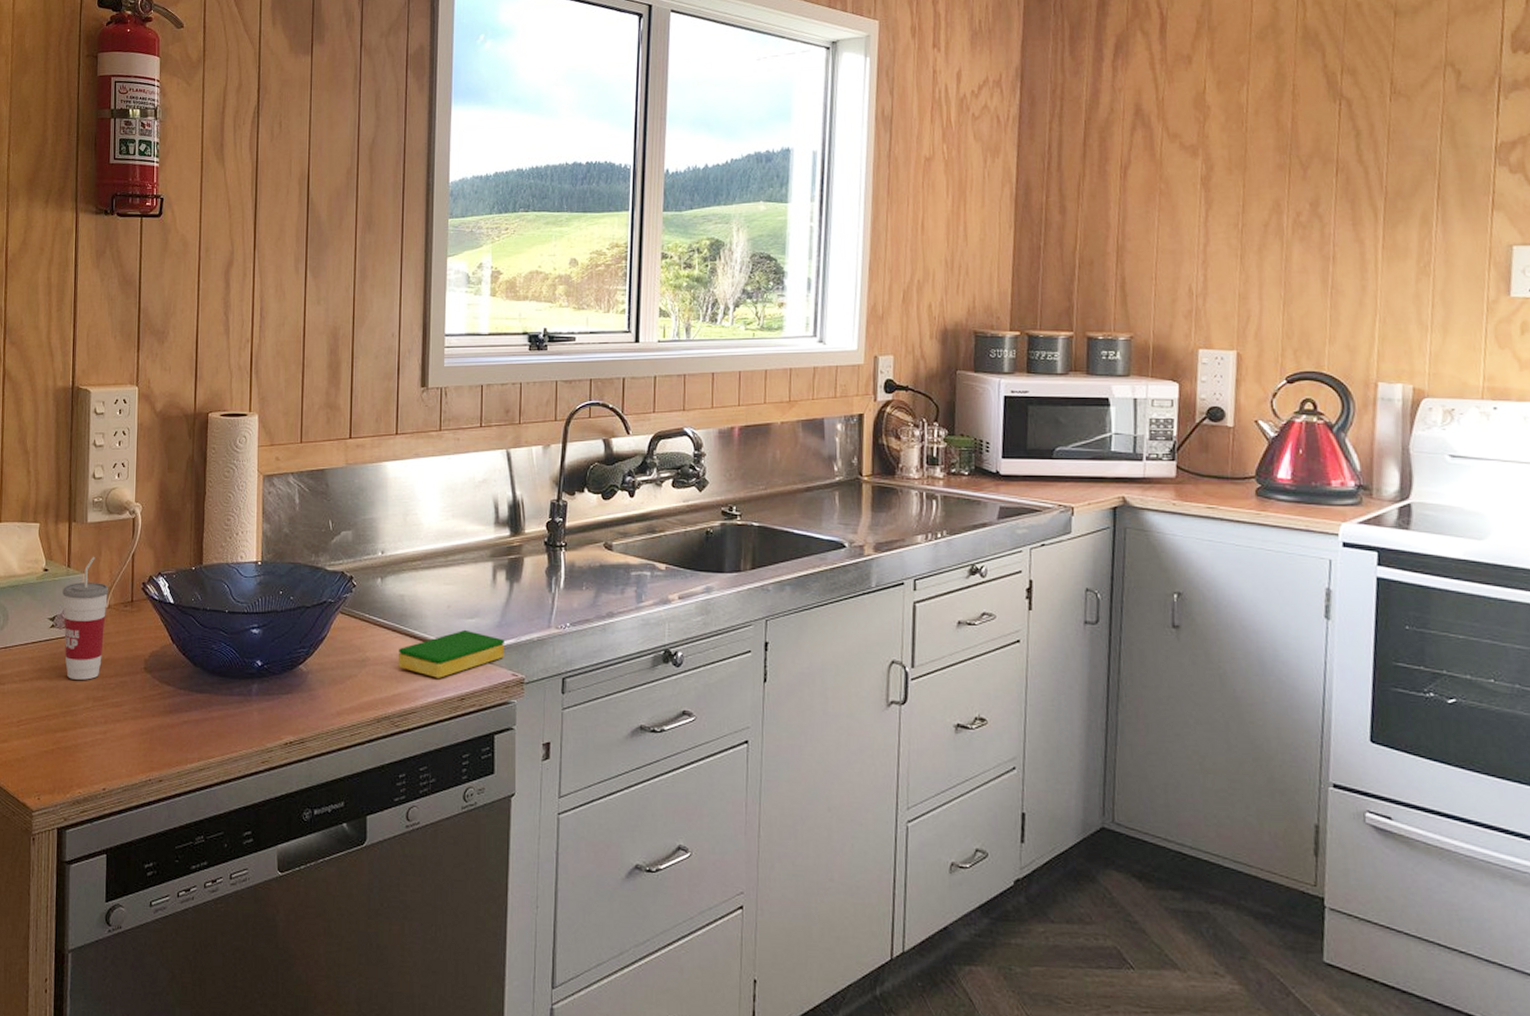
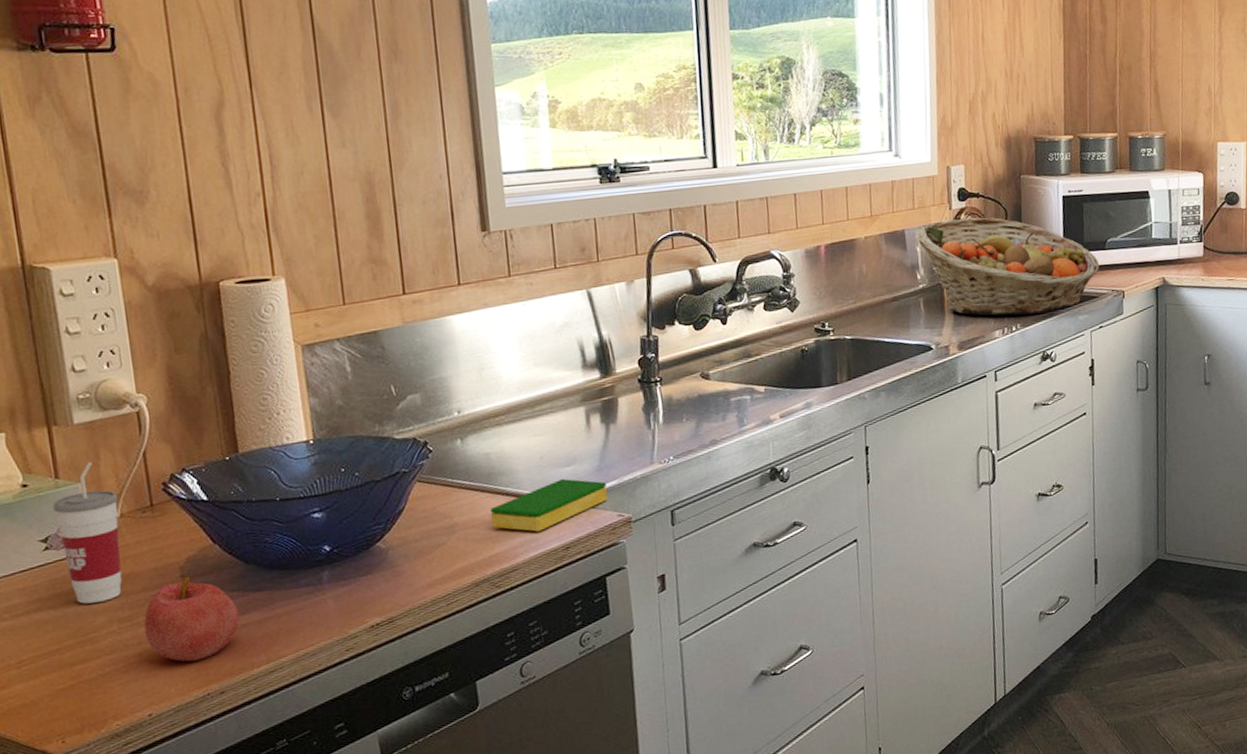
apple: none [111,669,183,747] -> present [143,576,240,662]
fruit basket: none [836,412,1045,522] -> present [916,217,1100,316]

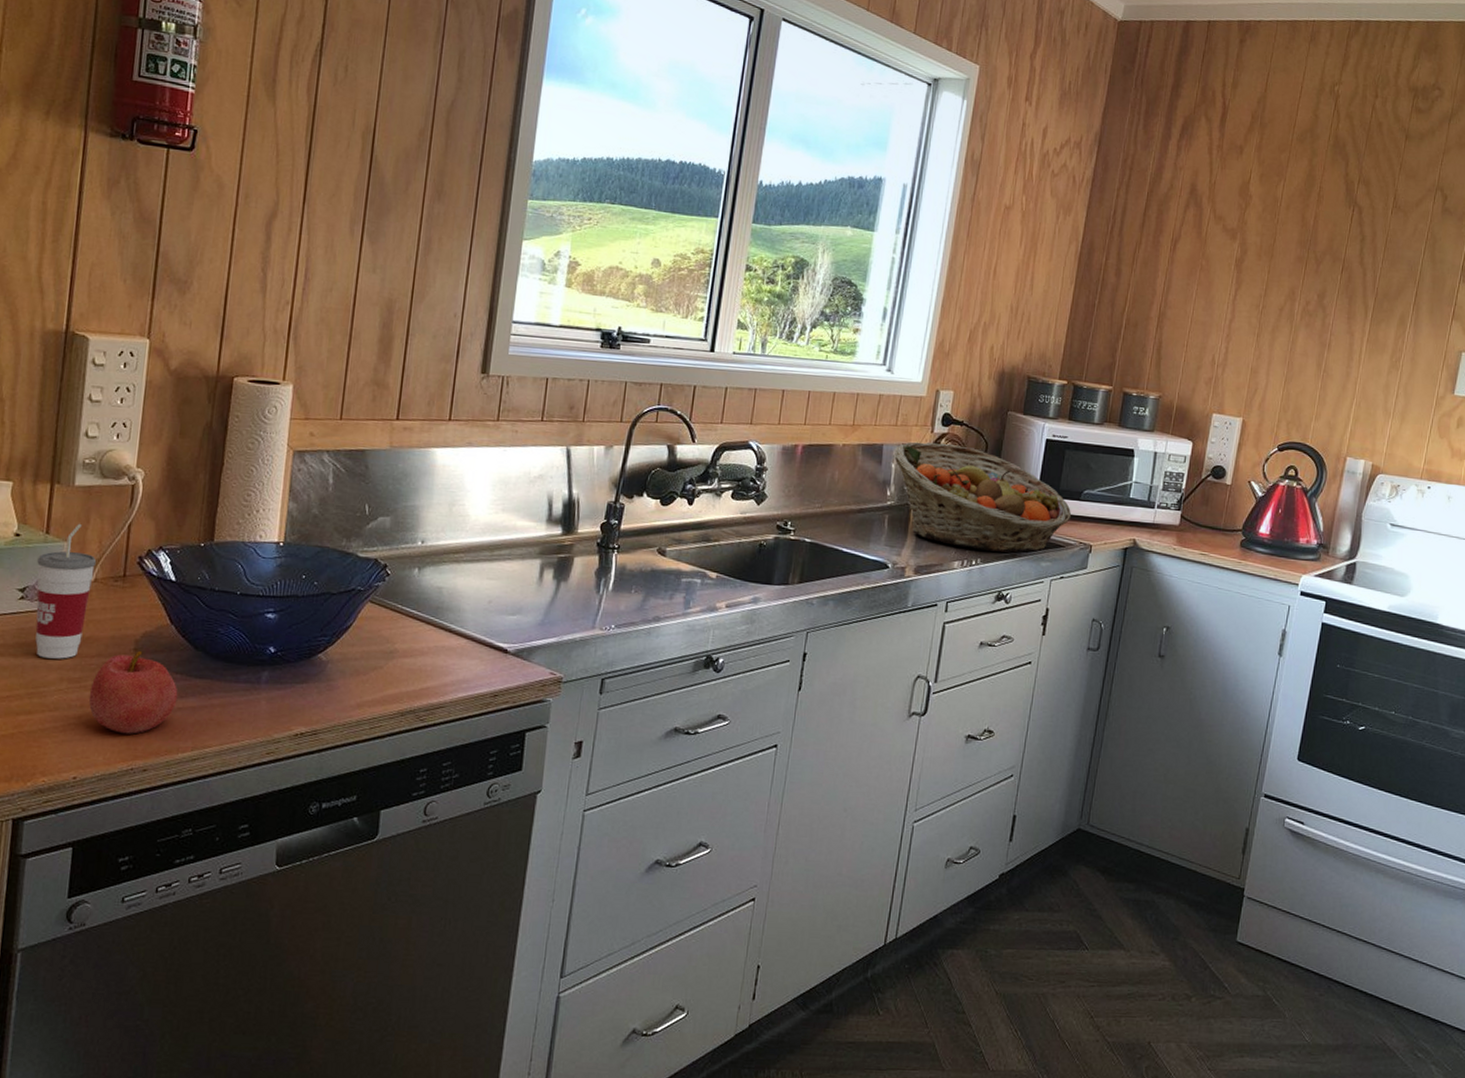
dish sponge: present [490,478,608,532] -> none [428,626,545,674]

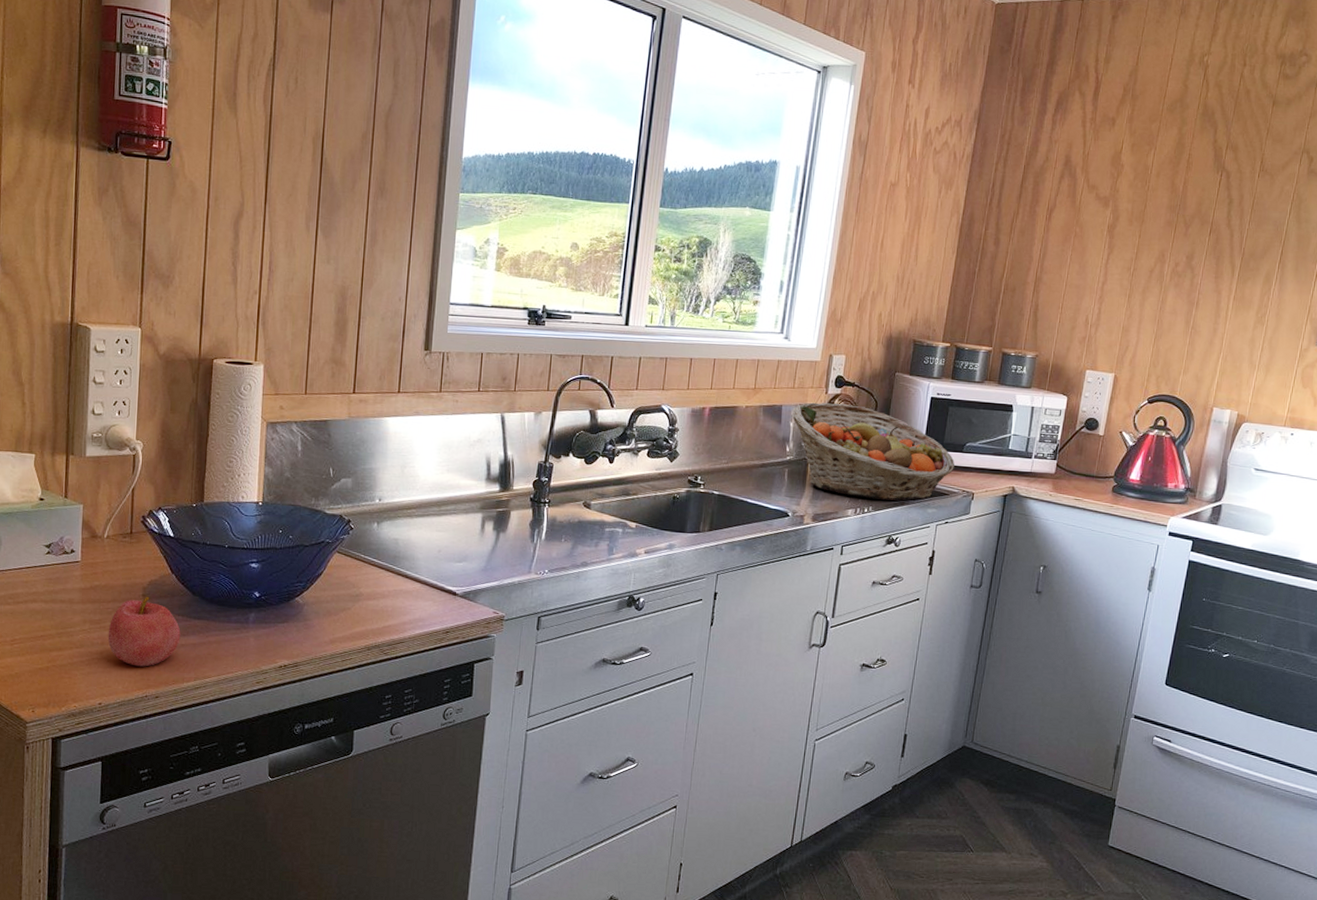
cup: present [35,523,97,659] -> none [59,488,108,604]

